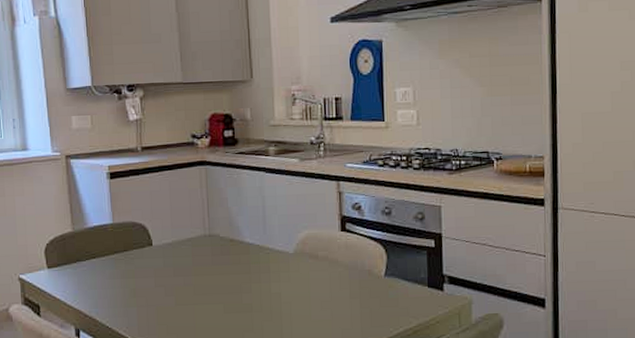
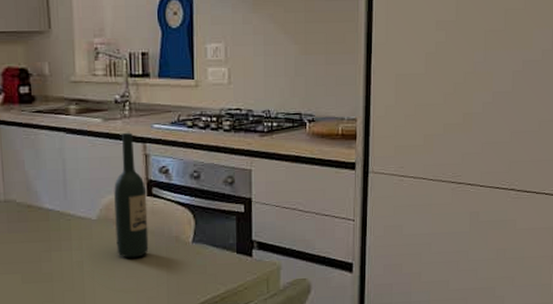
wine bottle: none [310,171,343,291] -> present [114,132,149,258]

